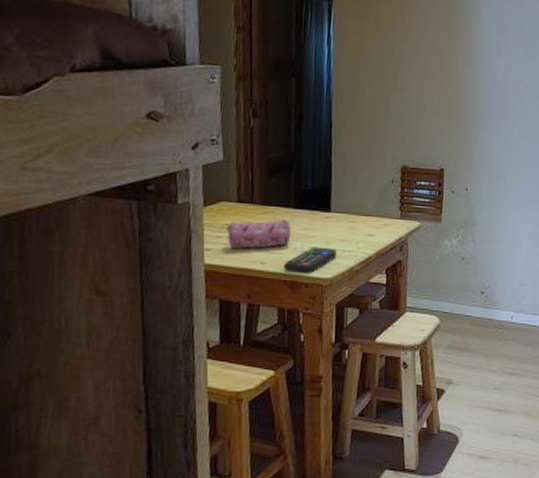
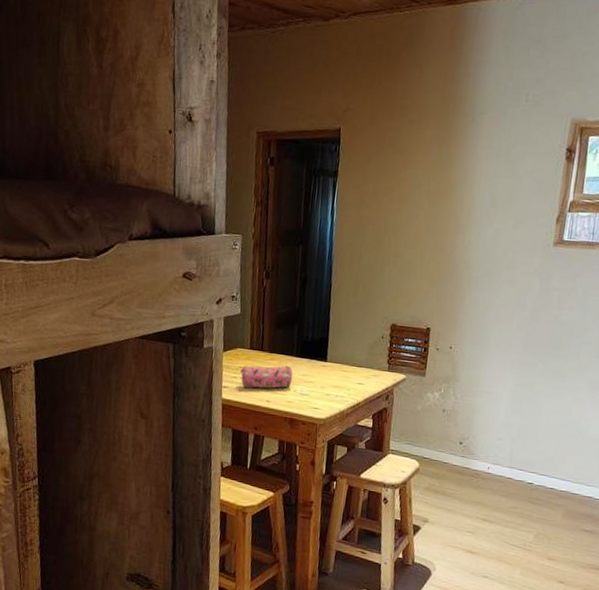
remote control: present [283,247,337,274] -> none [285,390,331,414]

